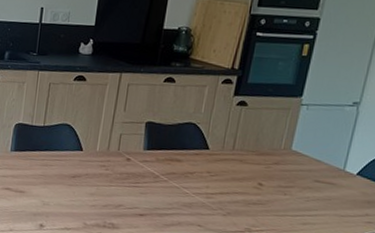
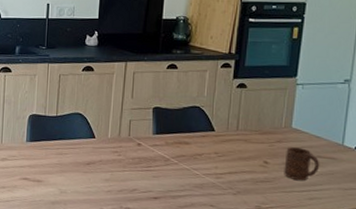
cup: none [278,169,318,205] -> present [284,147,320,180]

